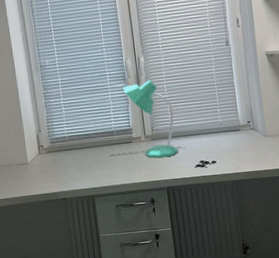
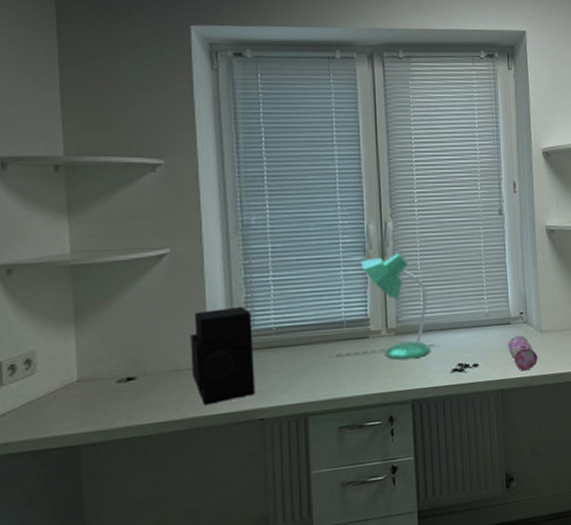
stereo: none [15,122,59,189] -> present [190,306,255,406]
pencil case: none [239,139,264,167] -> present [508,335,538,371]

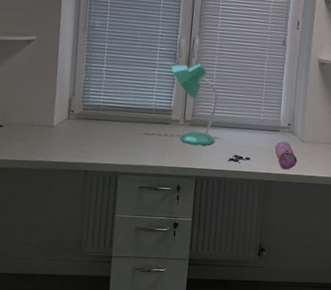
stereo: present [190,306,255,406] -> none [41,85,88,154]

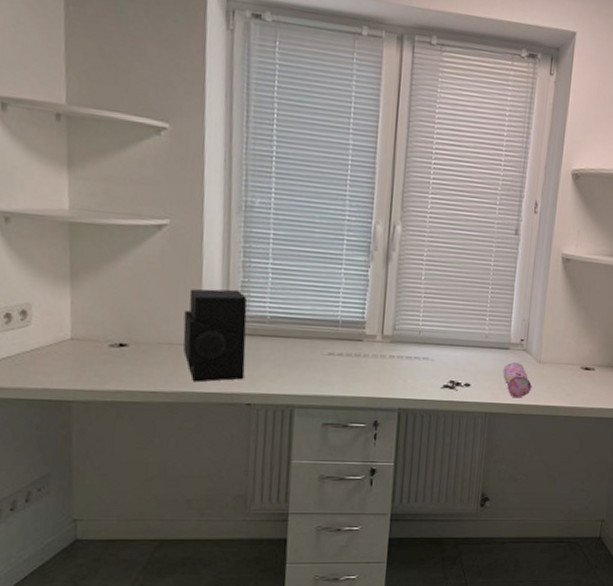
stereo: none [41,85,88,154] -> present [183,288,248,383]
desk lamp: present [171,64,218,146] -> none [363,259,428,369]

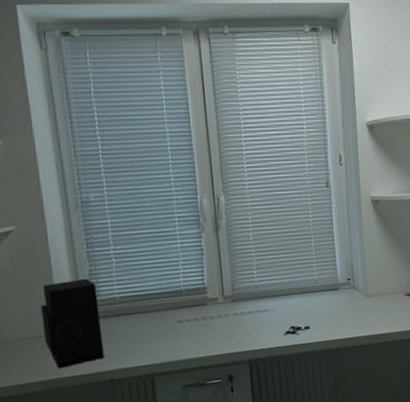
pencil case: present [503,361,532,398] -> none [336,299,365,332]

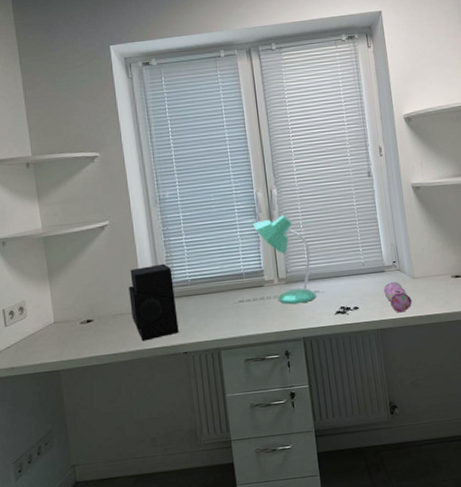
desk lamp: none [195,226,265,325] -> present [252,215,316,305]
pencil case: none [336,299,365,332] -> present [383,281,412,313]

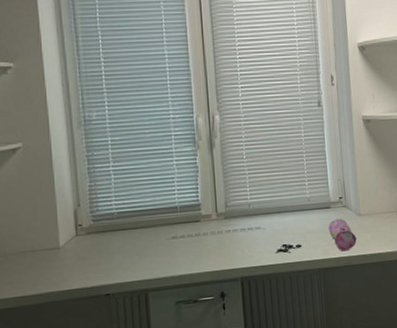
stereo: present [129,263,179,342] -> none [43,193,101,282]
desk lamp: present [252,215,316,305] -> none [191,144,257,242]

